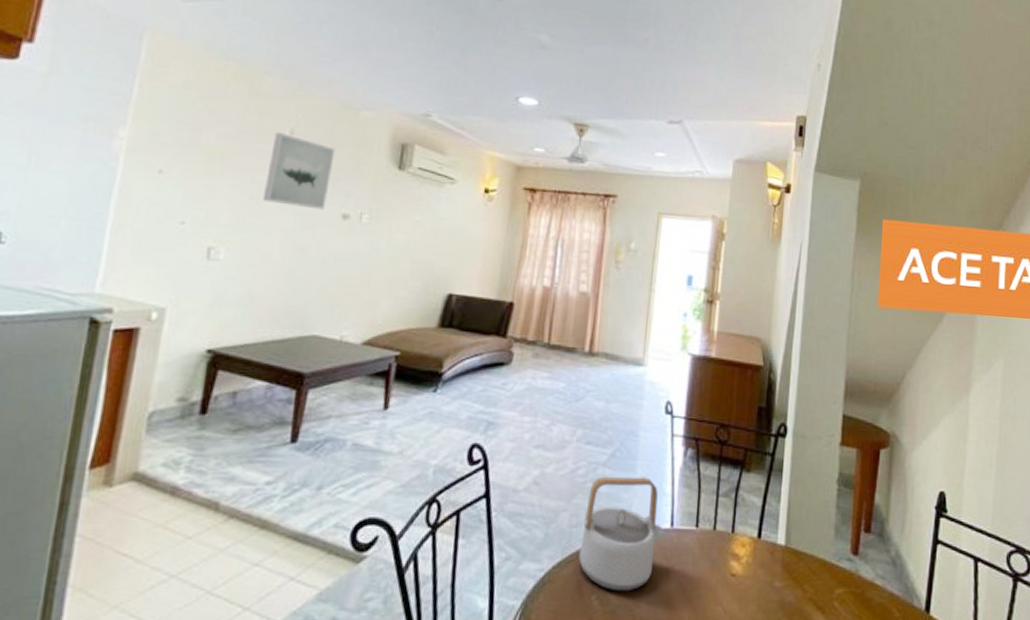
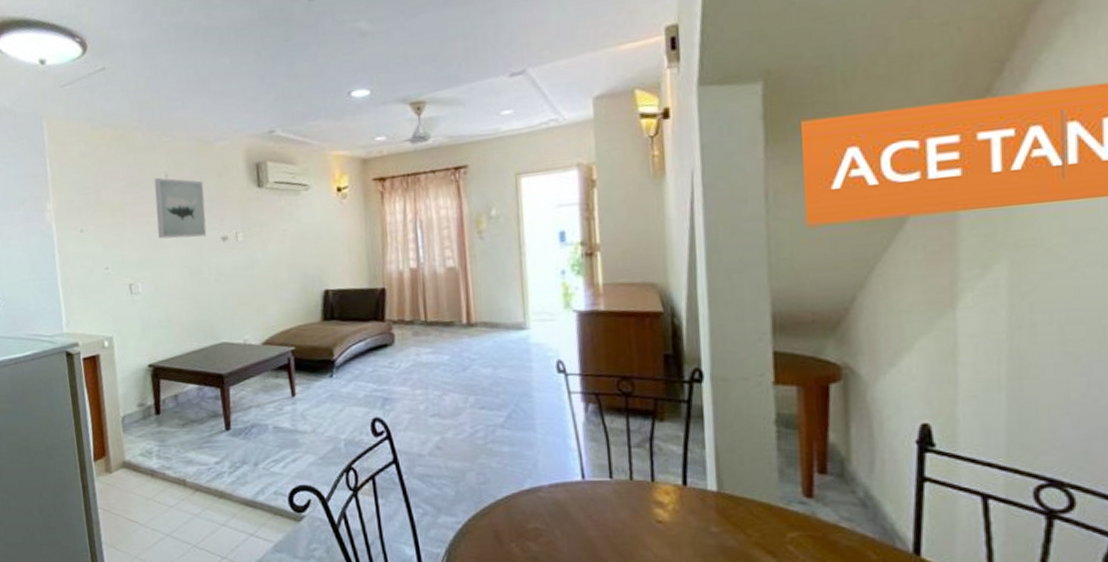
teapot: present [579,476,667,592] -> none [491,435,580,540]

